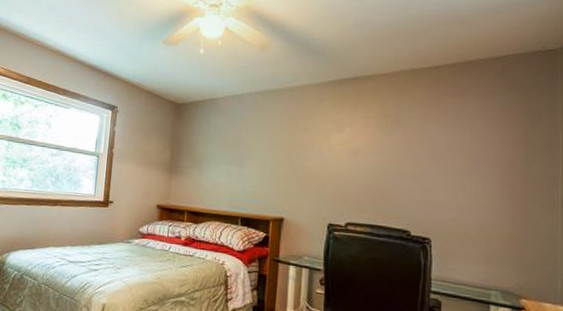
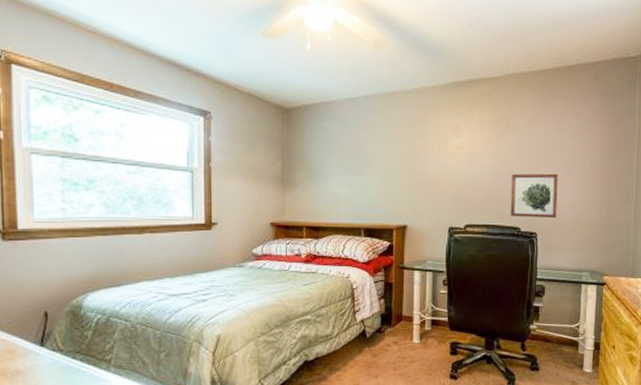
wall art: none [398,172,457,224] -> present [510,173,558,218]

